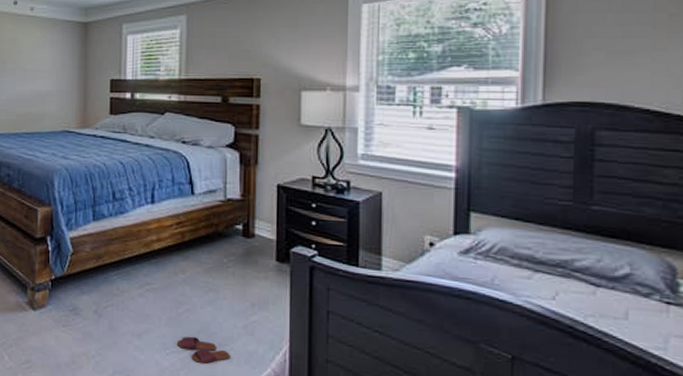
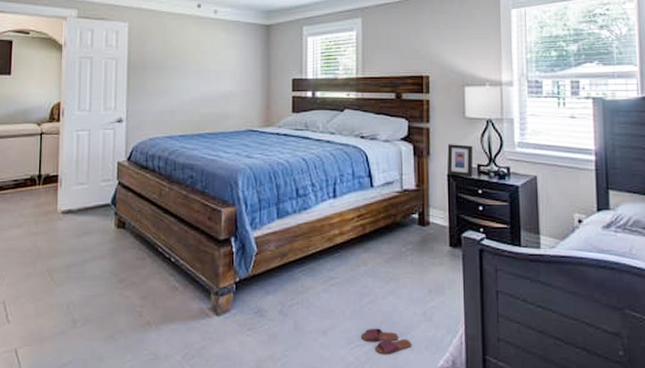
picture frame: none [276,153,308,189] -> present [446,144,473,177]

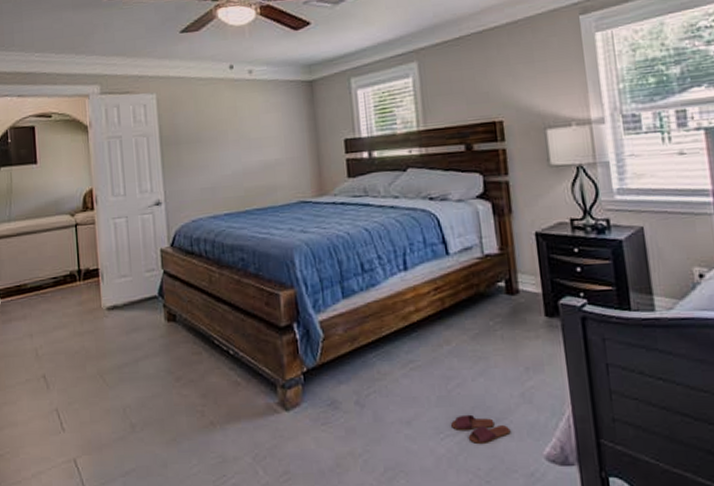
picture frame: present [446,144,473,177] -> none [532,197,566,235]

